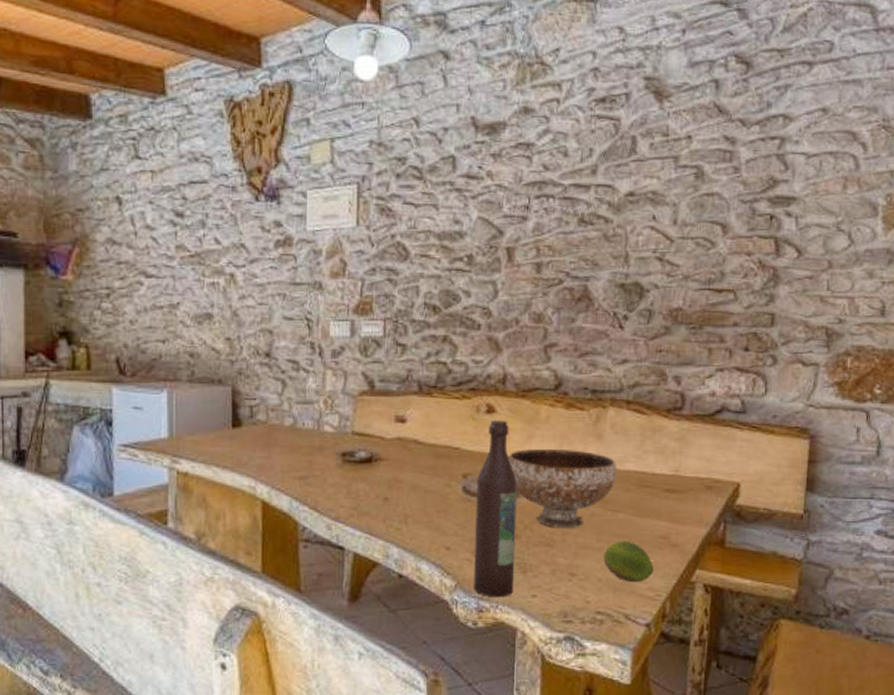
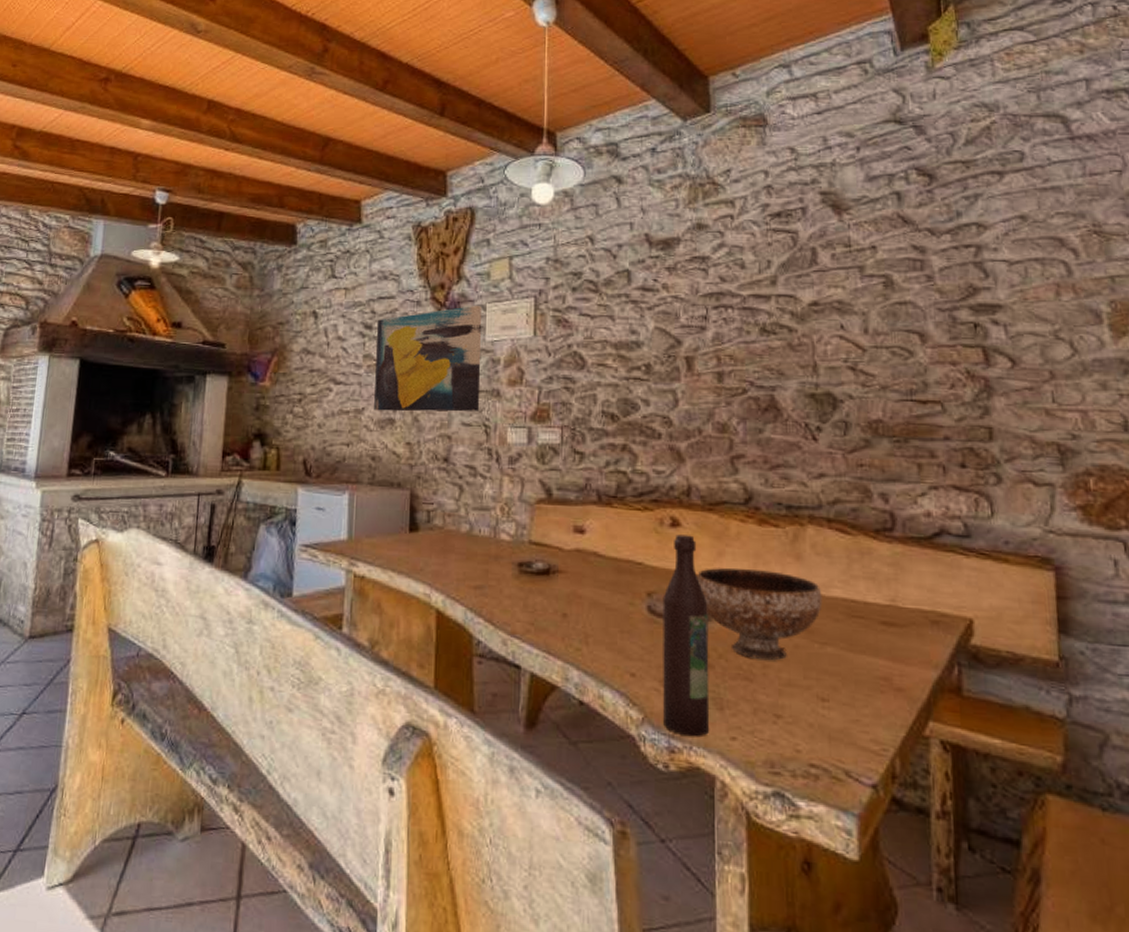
wall art: none [190,191,301,306] -> present [374,305,481,412]
fruit: present [603,540,655,582] -> none [813,679,877,731]

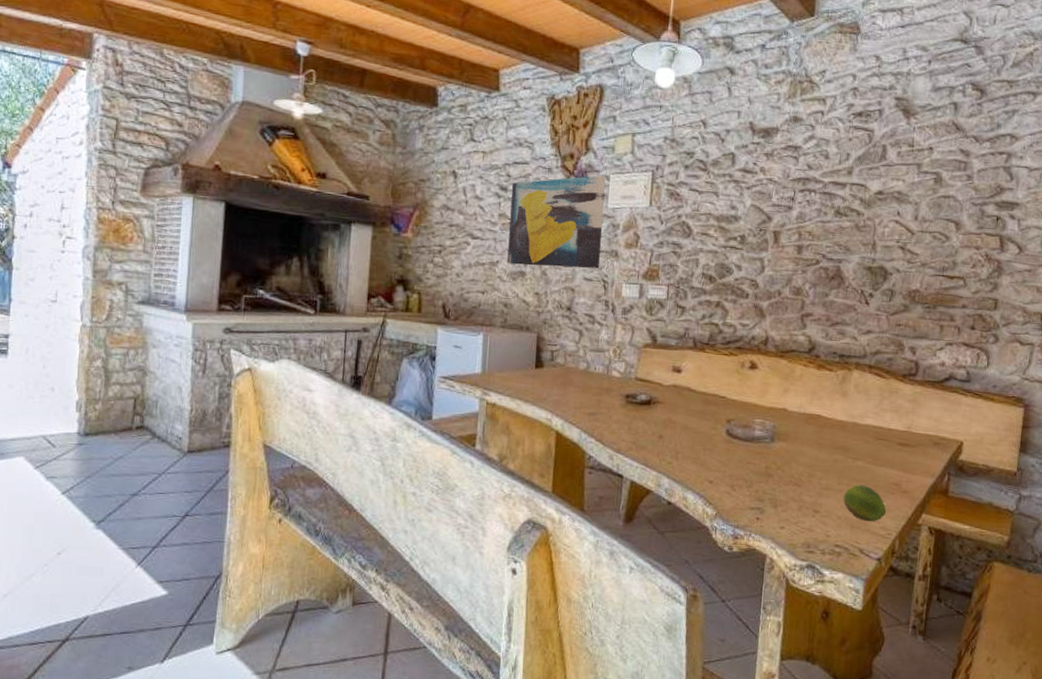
wine bottle: present [662,534,710,737] -> none [731,375,773,527]
bowl: present [697,567,823,660] -> none [766,401,859,471]
fruit: none [813,679,877,731] -> present [843,484,887,521]

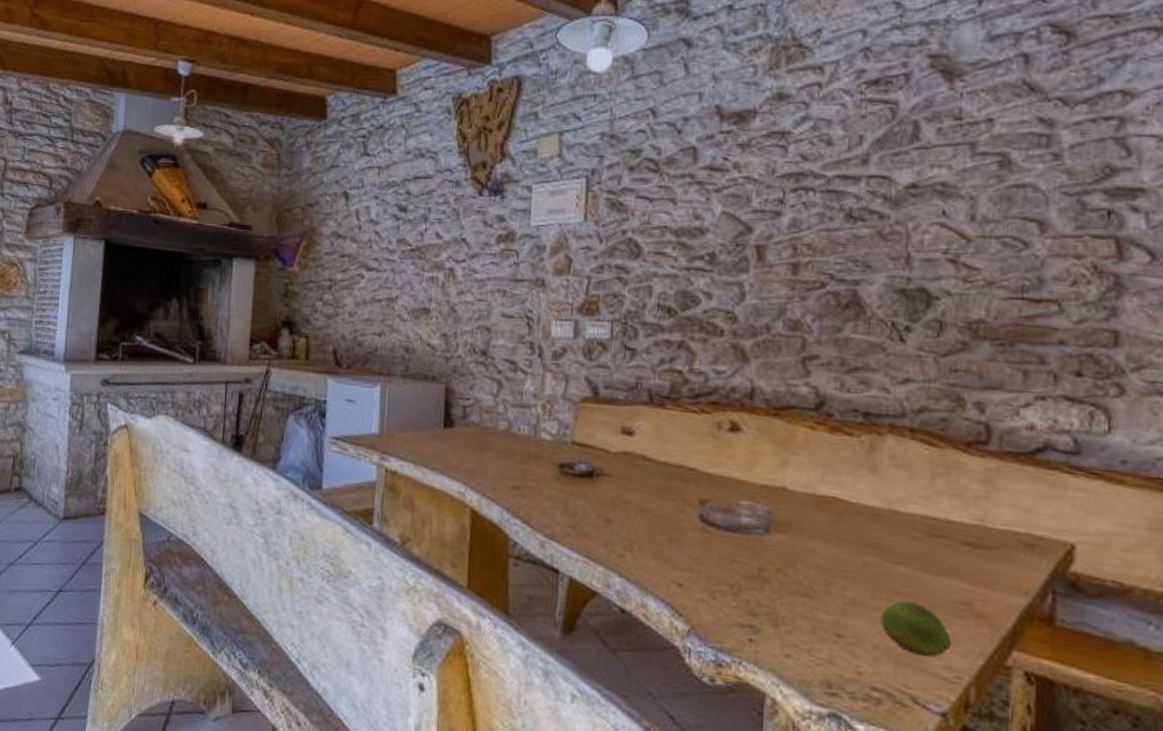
wall art: present [507,175,605,269] -> none [408,185,527,303]

